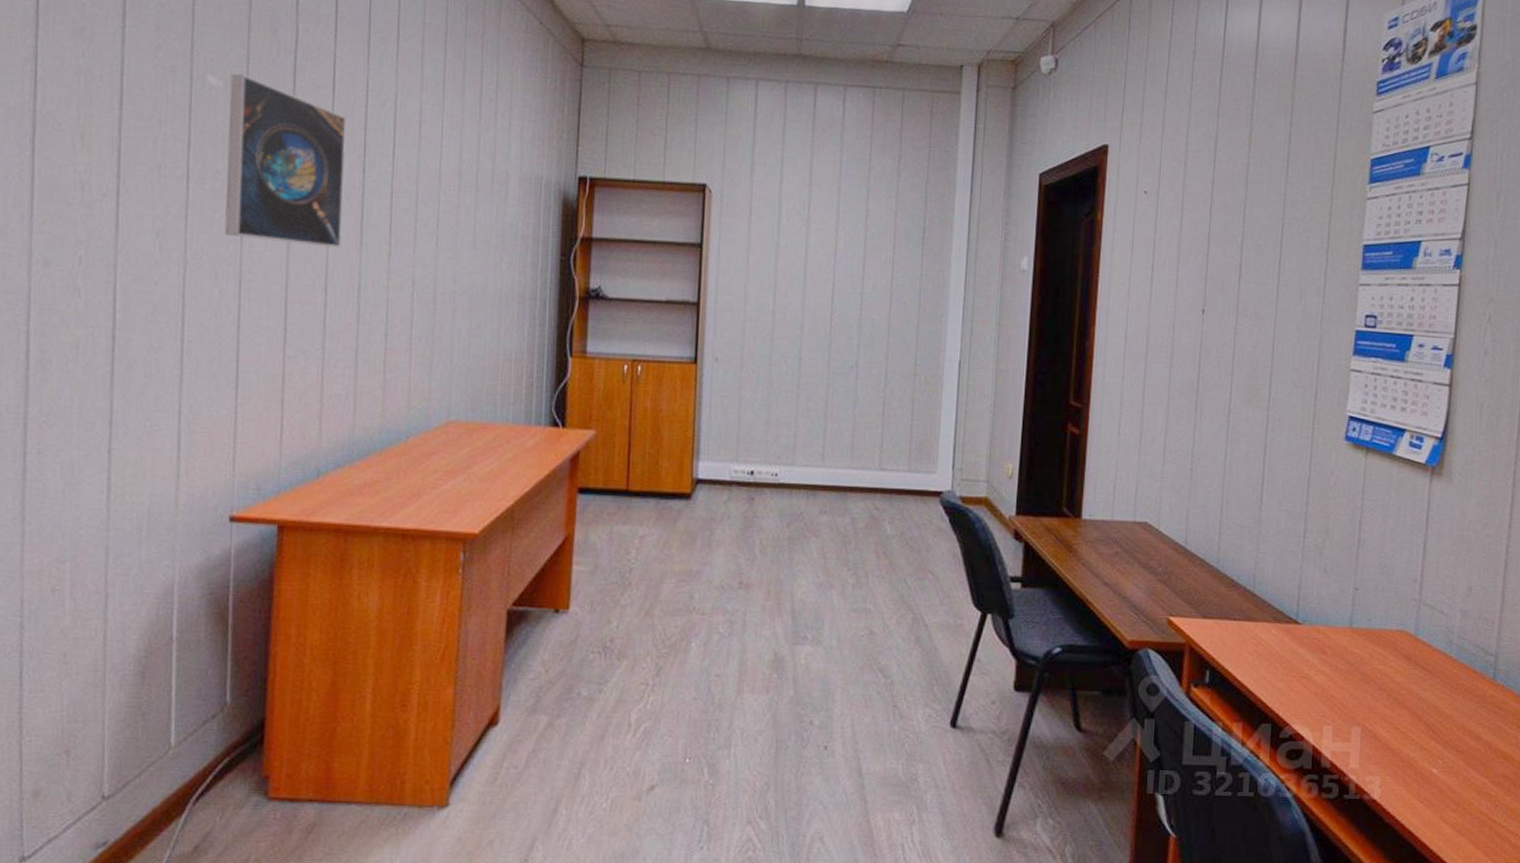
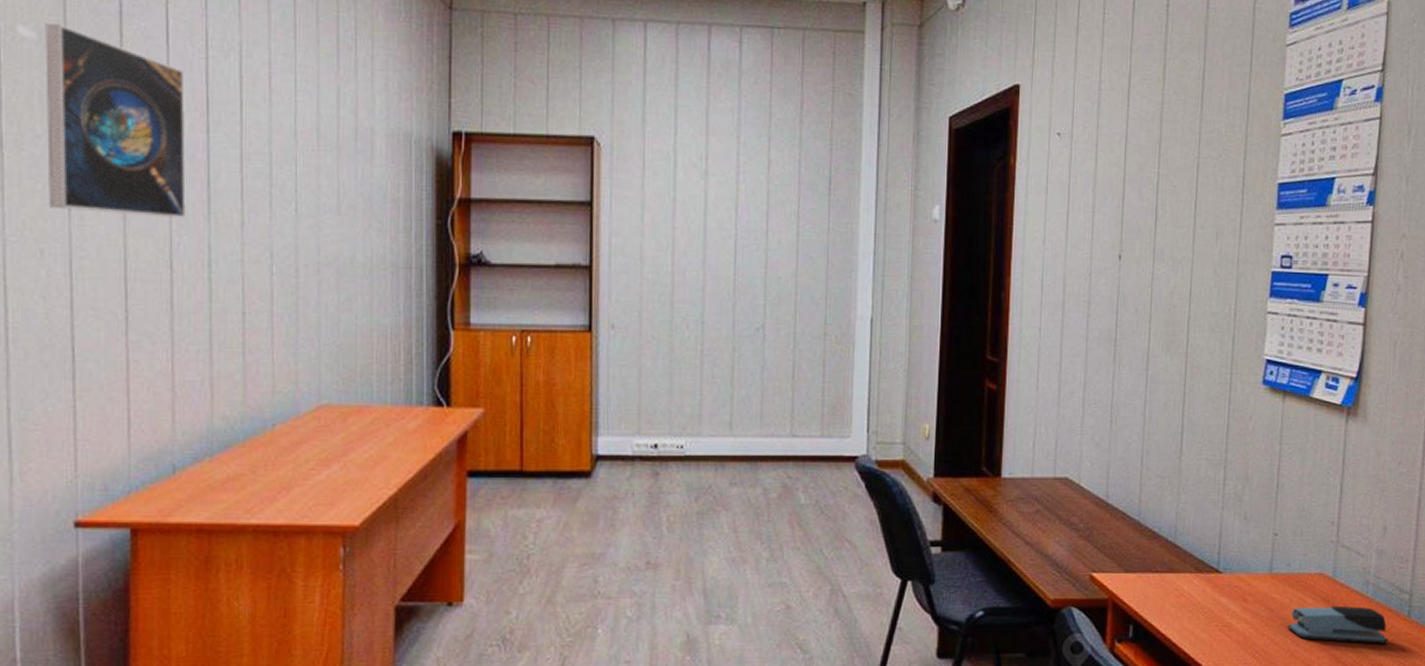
stapler: none [1367,663,1472,707] -> present [1288,605,1388,645]

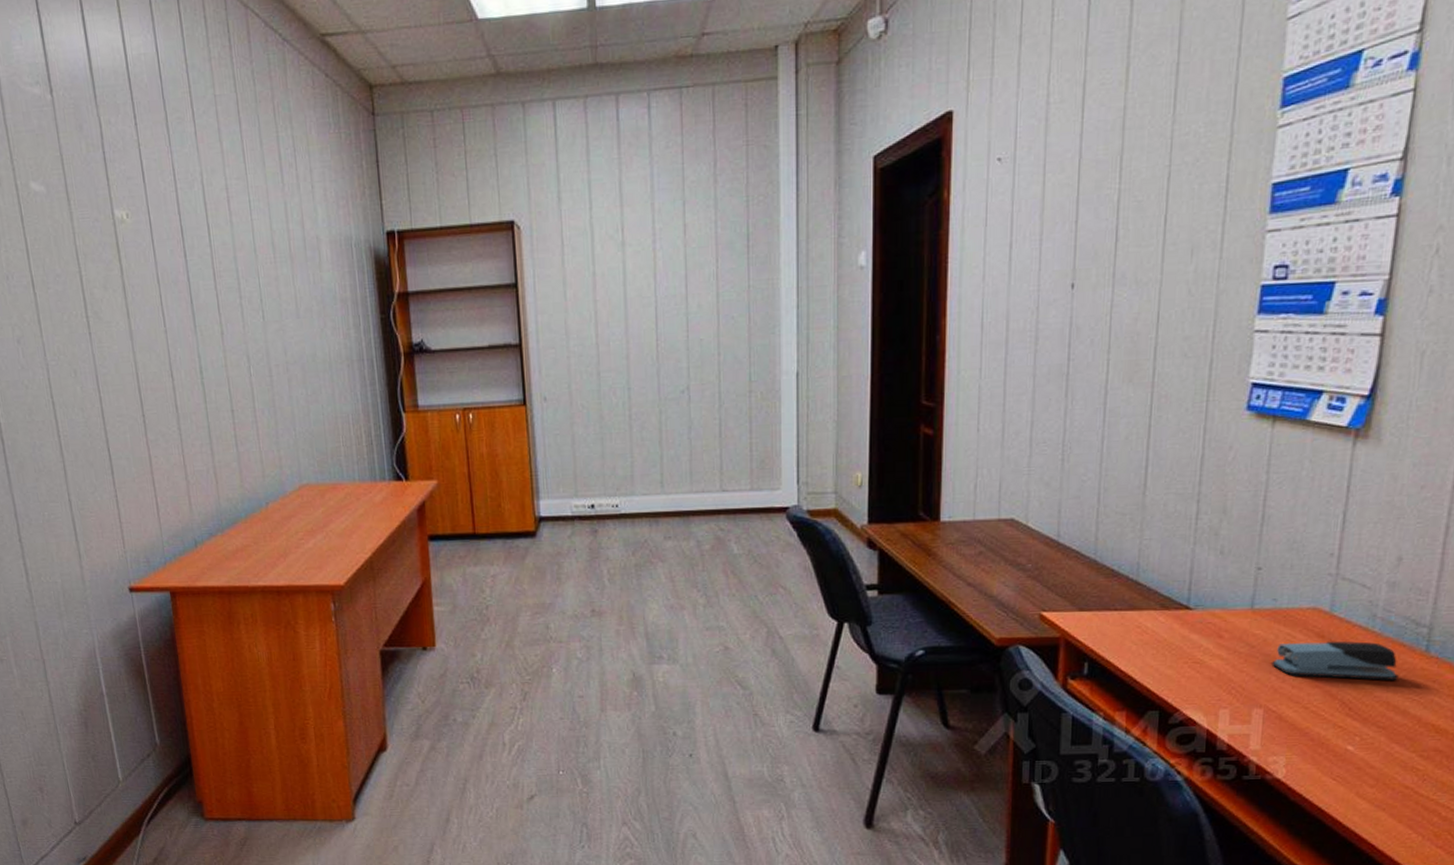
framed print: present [45,23,187,218] -> none [50,176,178,335]

